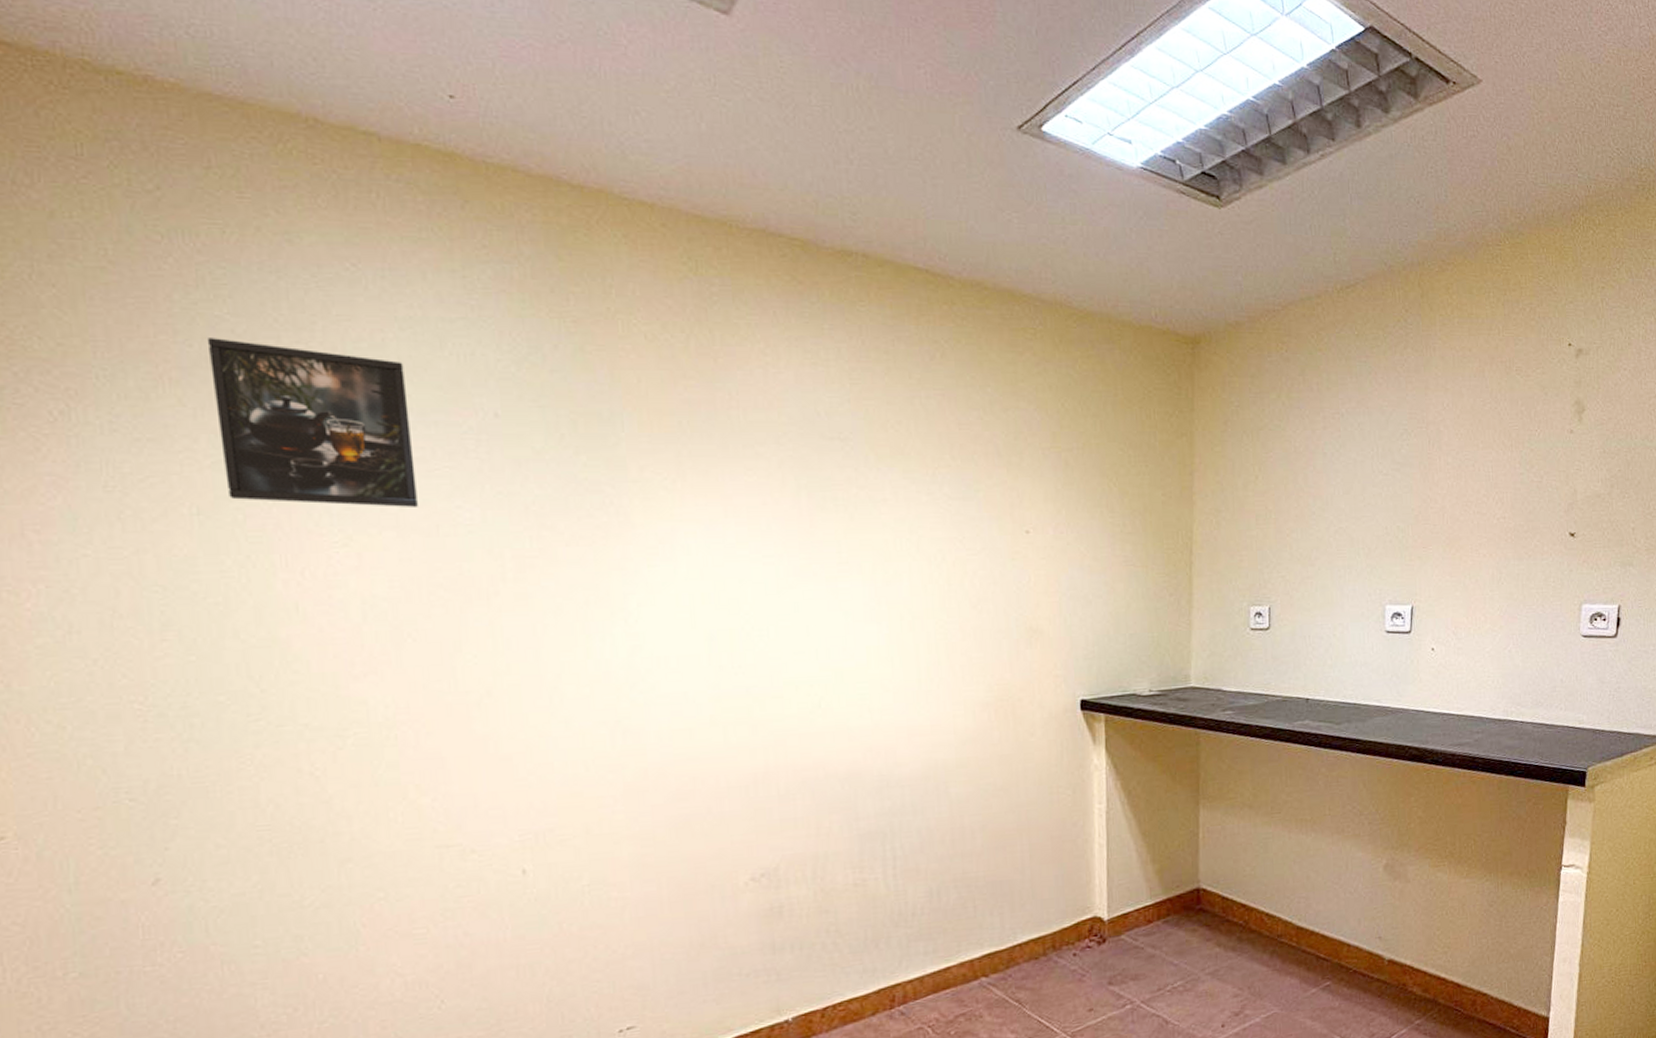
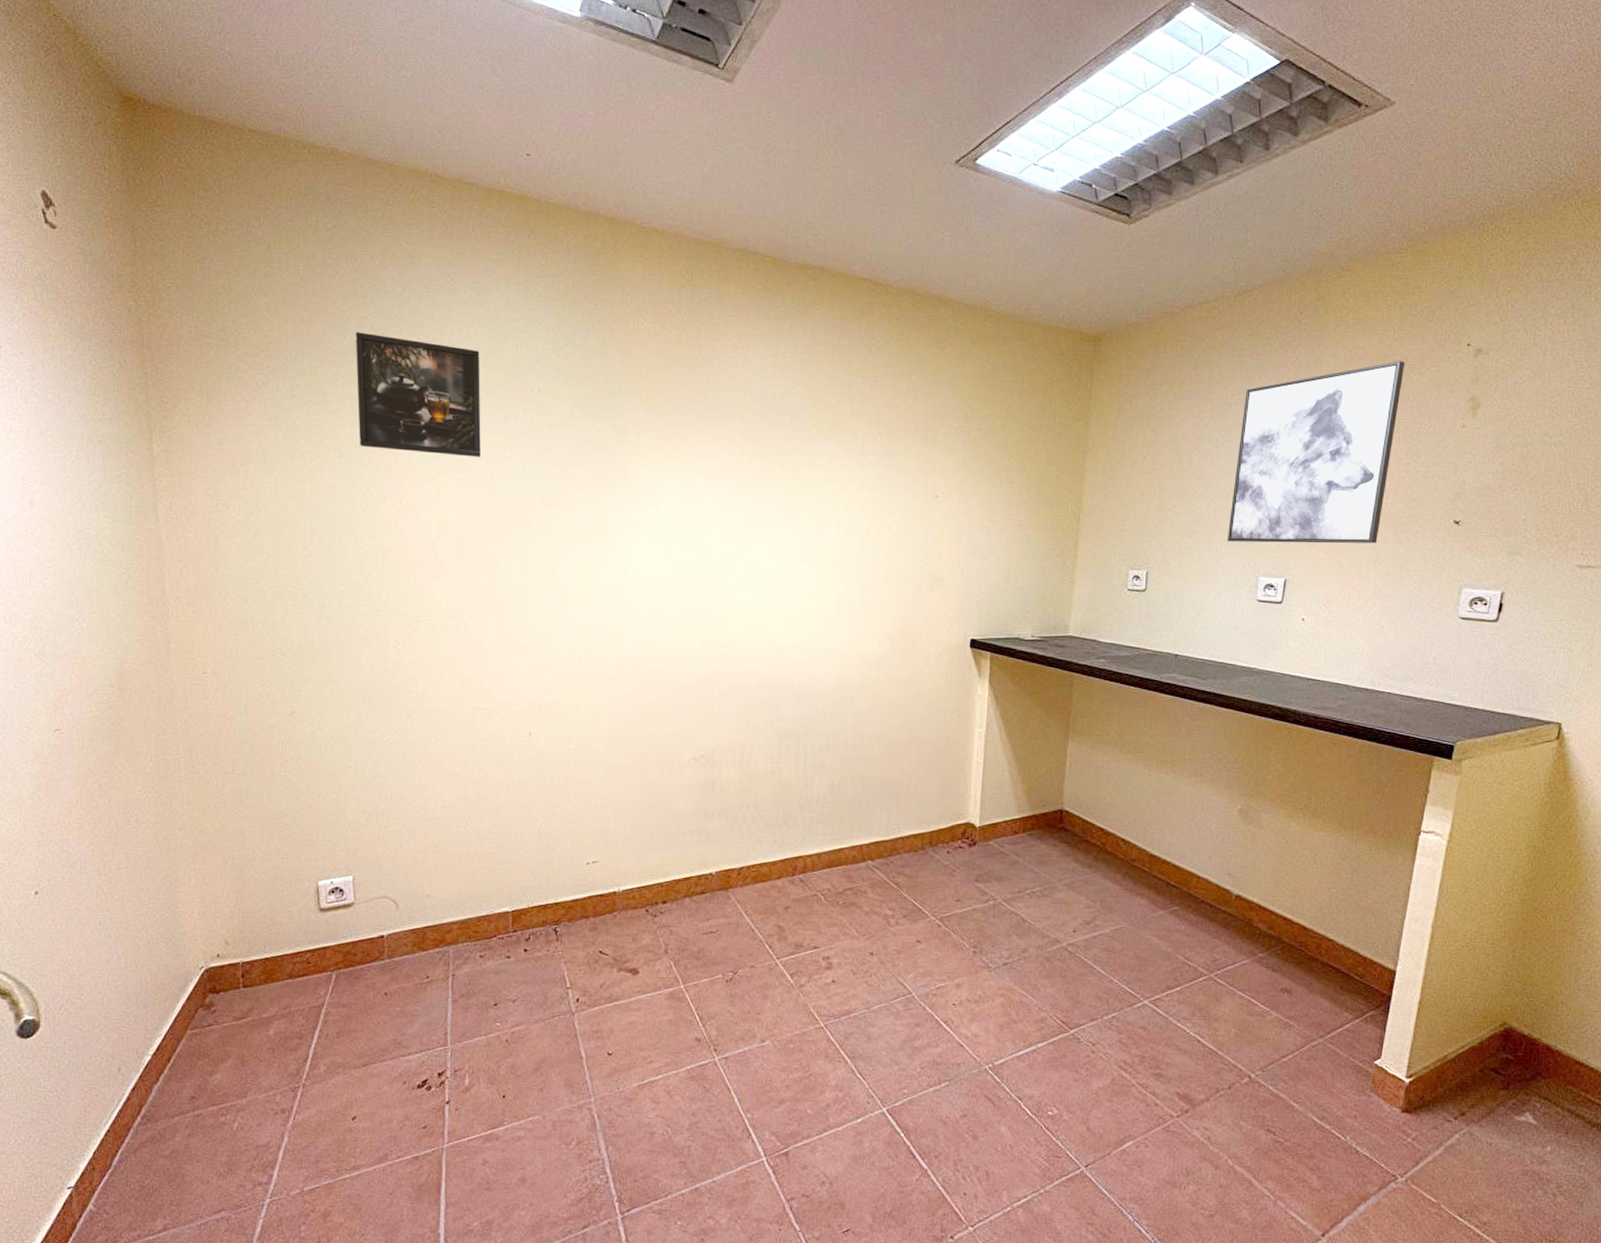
wall art: none [1350,363,1512,568] -> present [1227,361,1405,544]

